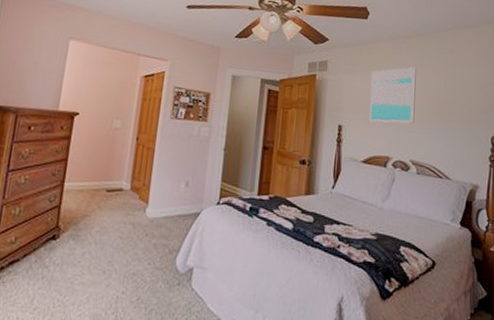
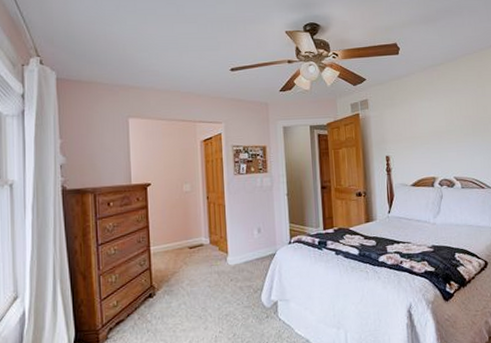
wall art: present [369,67,416,124] -> none [410,93,454,149]

